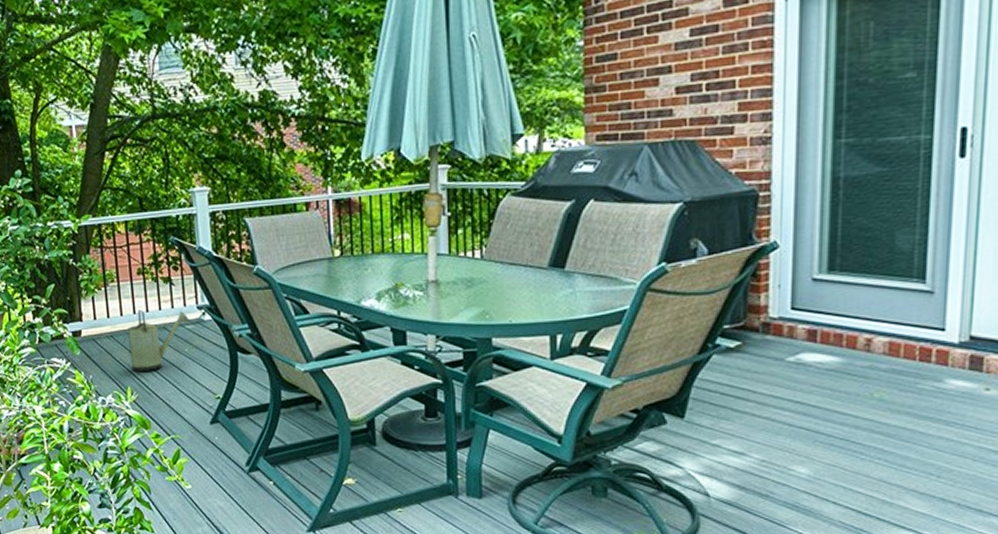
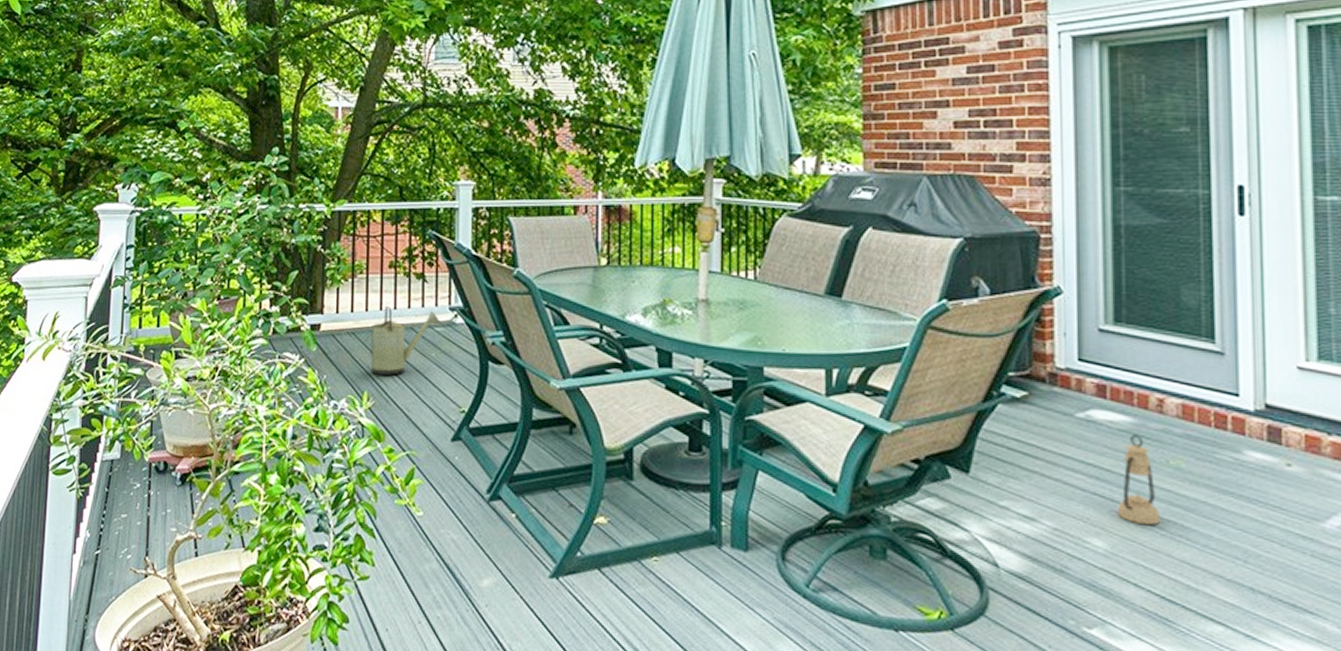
lantern: none [821,373,862,450] -> present [1117,435,1161,525]

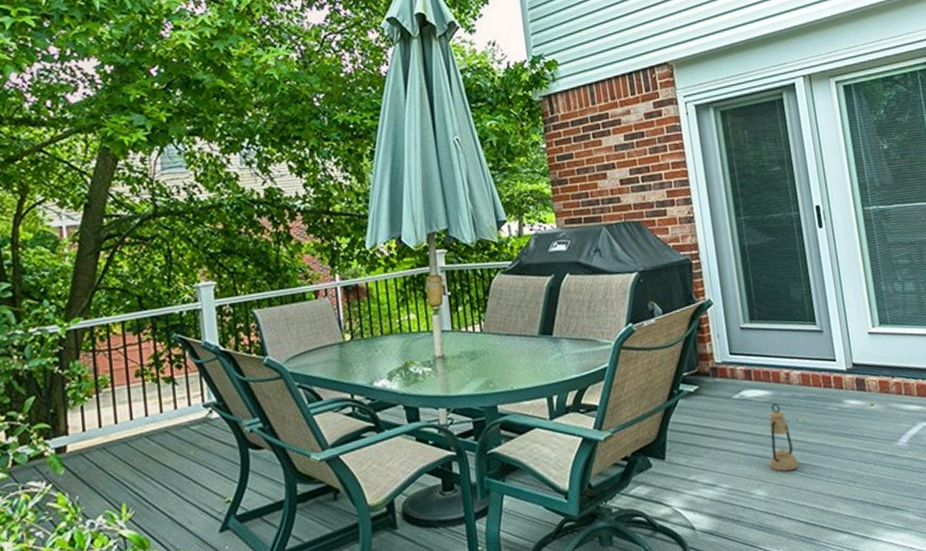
watering can: present [364,307,441,376] -> none [117,410,196,485]

